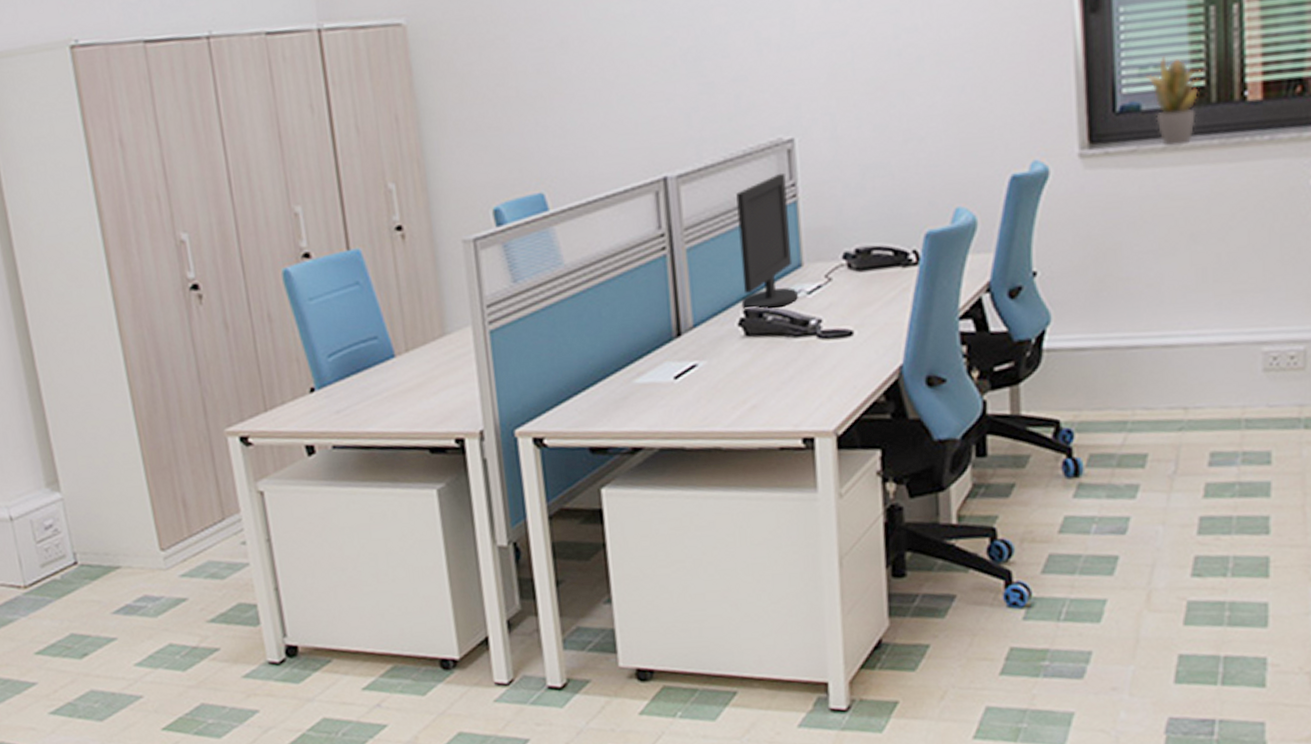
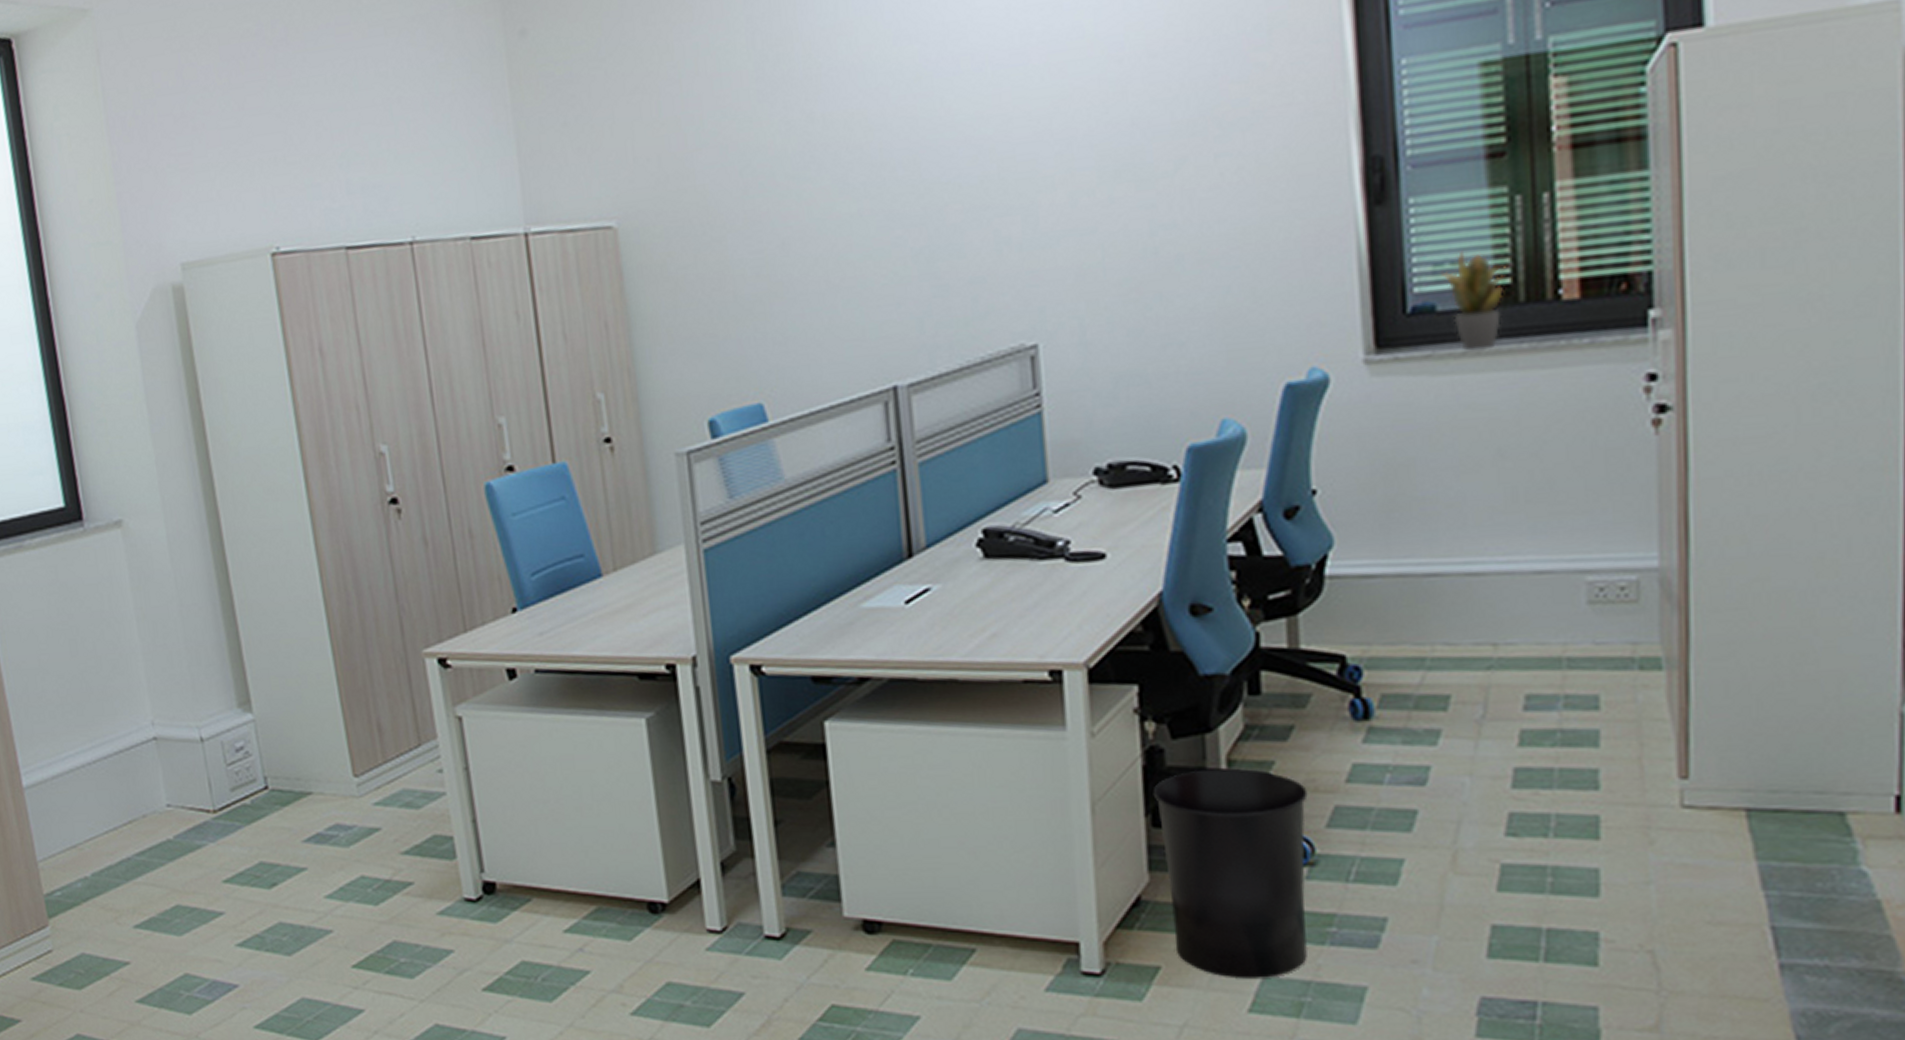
monitor: present [736,174,798,312] -> none [974,382,1043,531]
waste bin: none [893,523,1026,709] -> present [1153,768,1308,979]

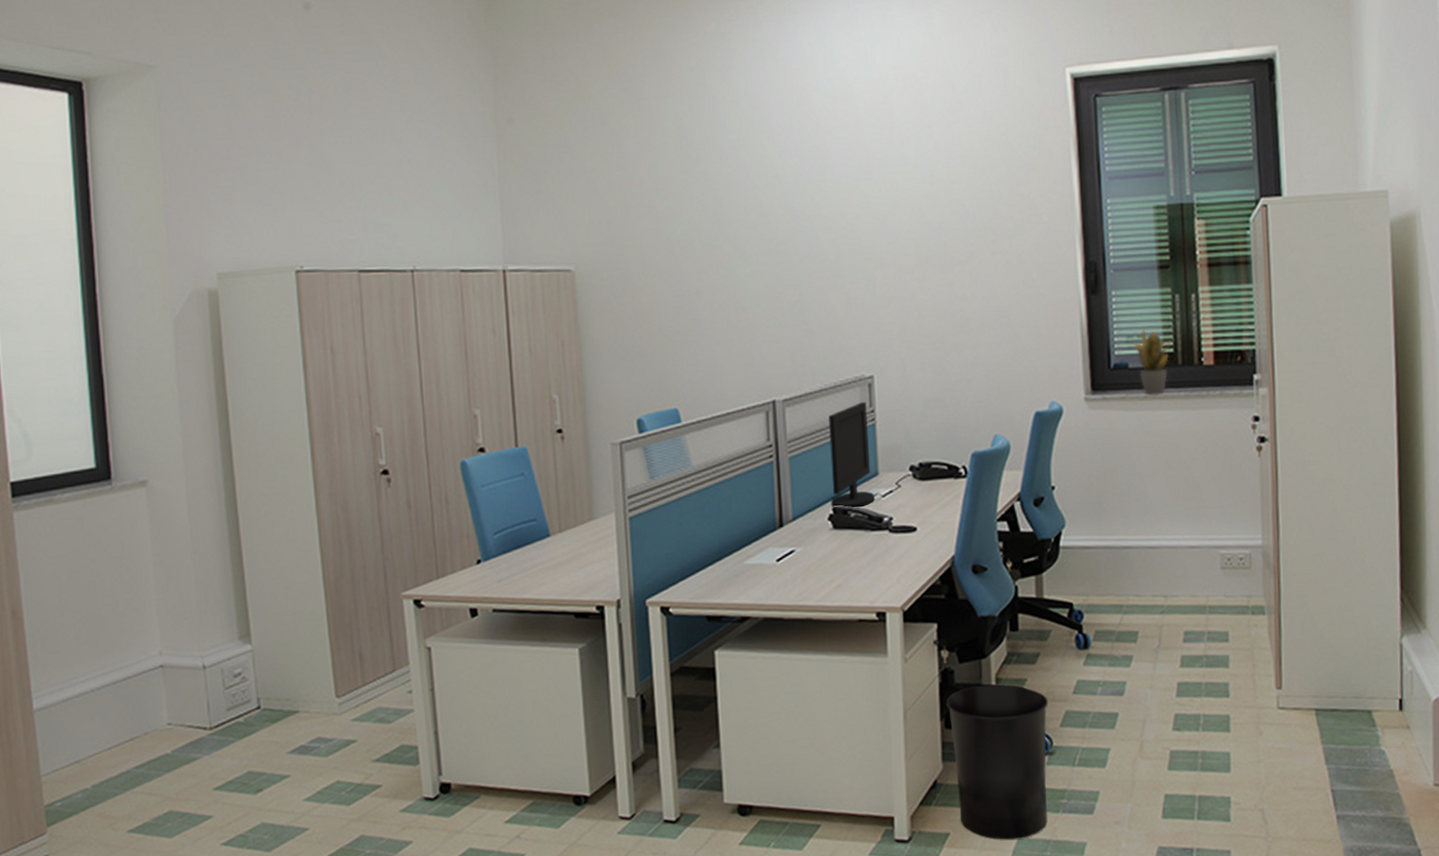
monitor: none [974,382,1043,531] -> present [829,402,875,510]

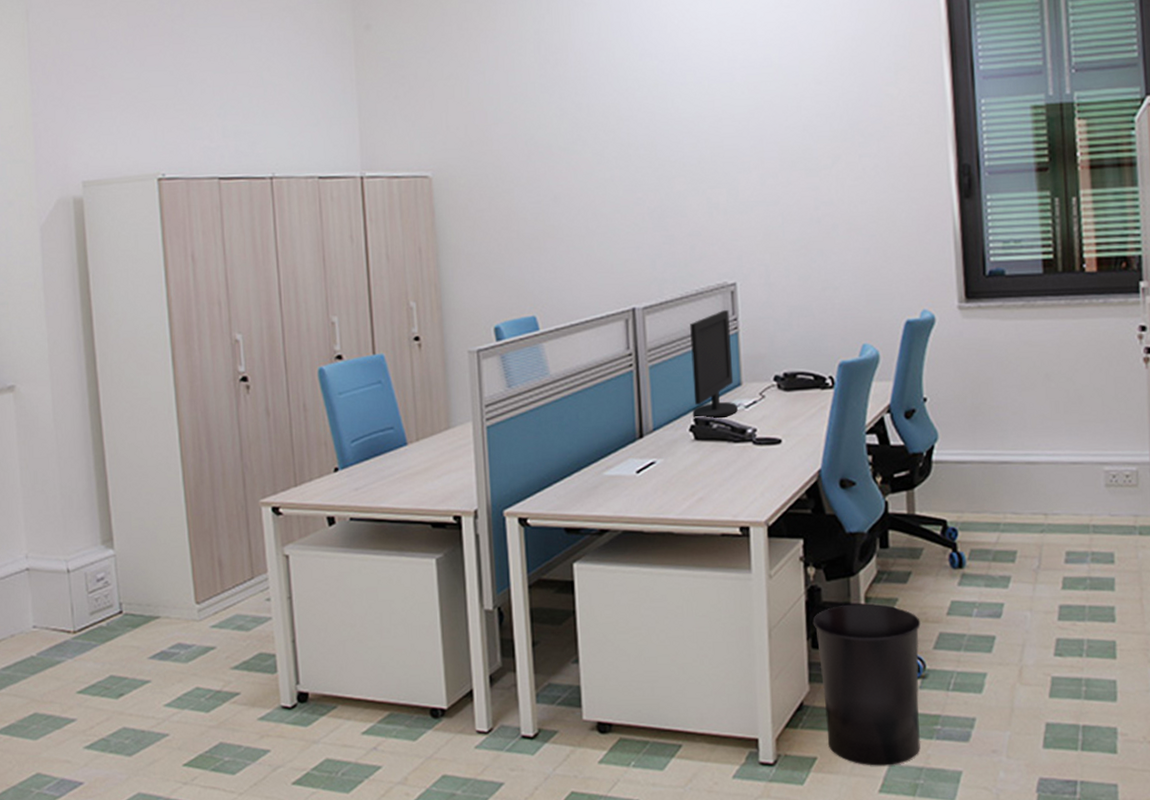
potted plant: present [1132,328,1172,396] -> none [1009,233,1052,304]

